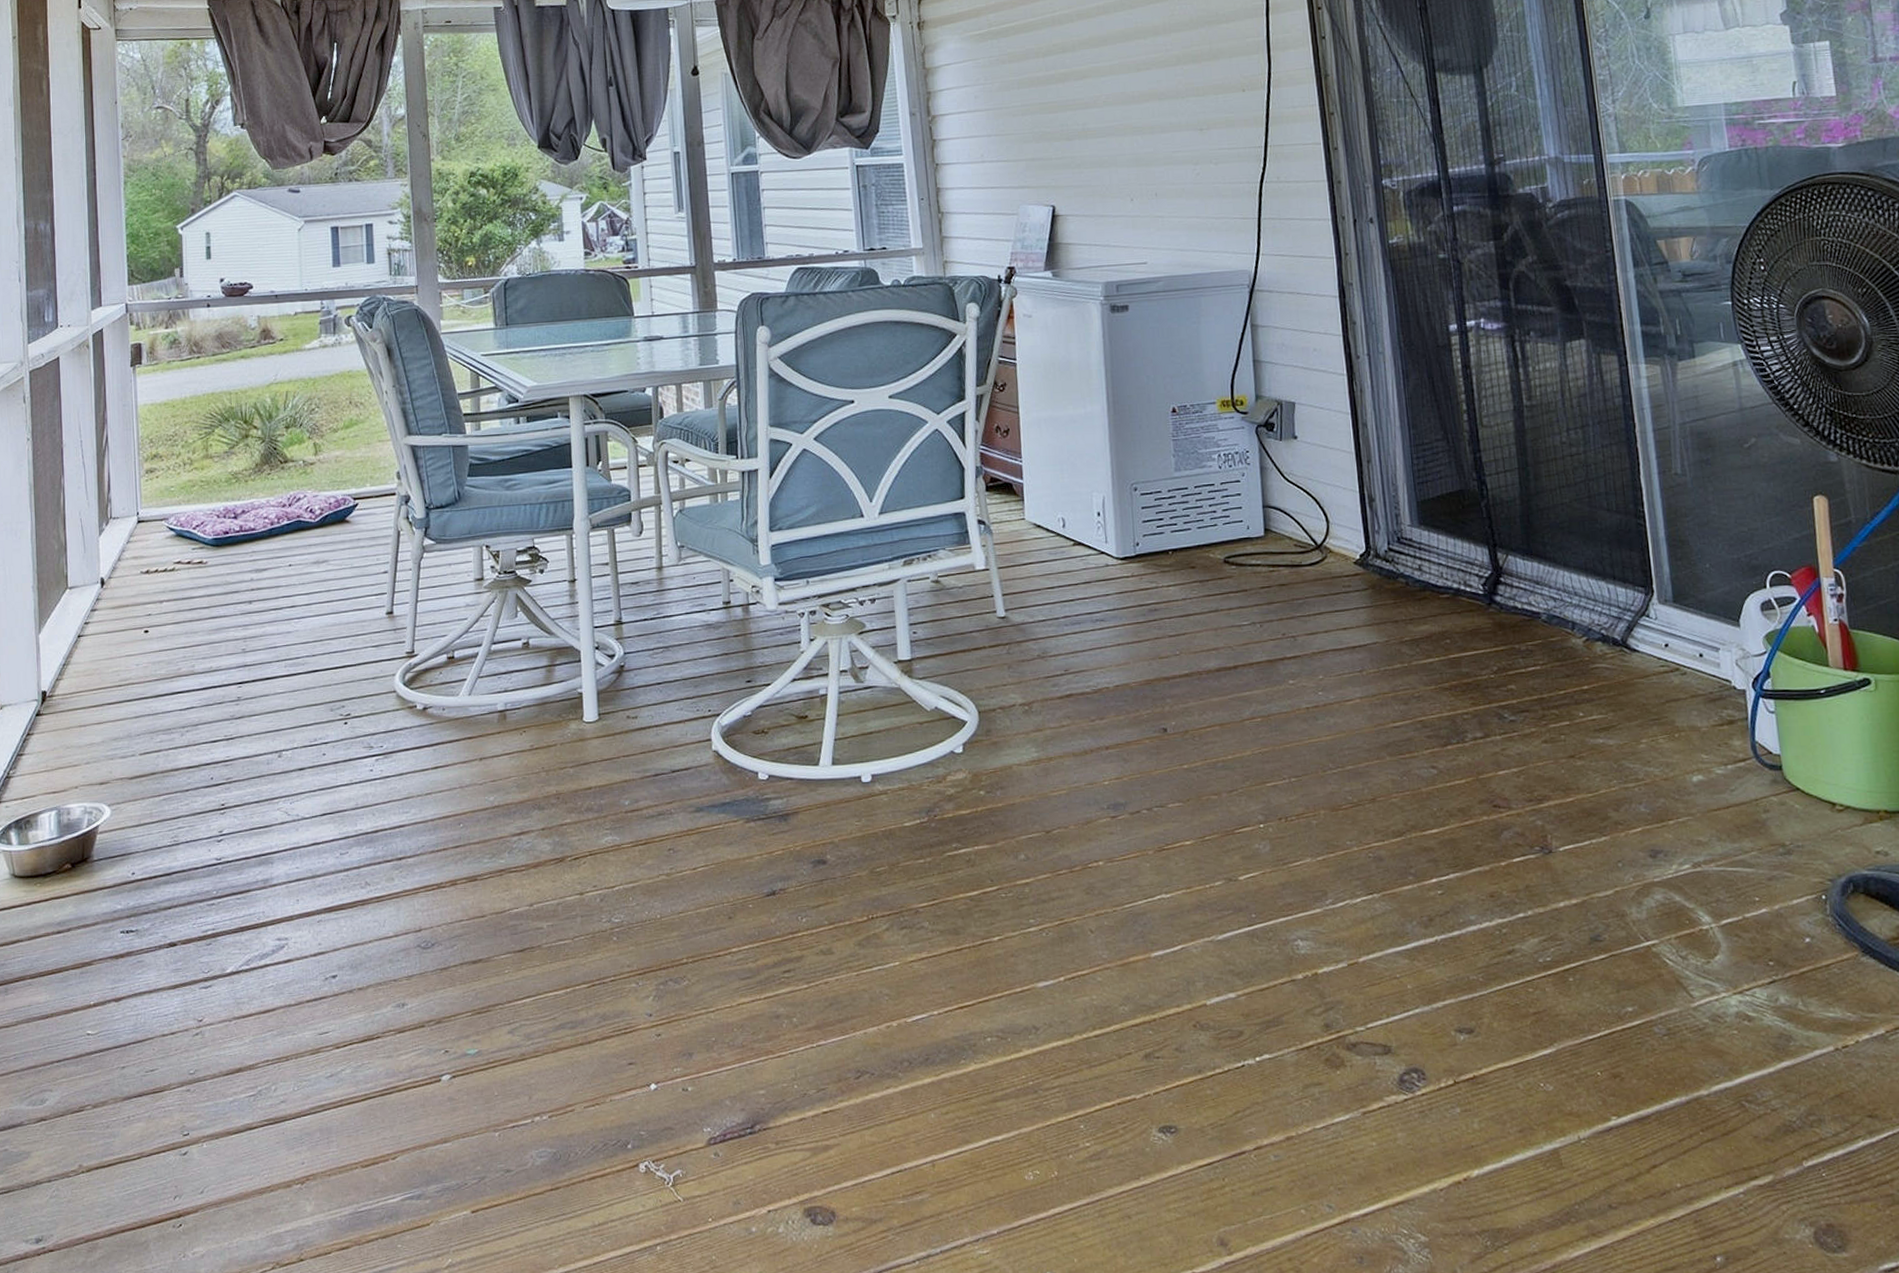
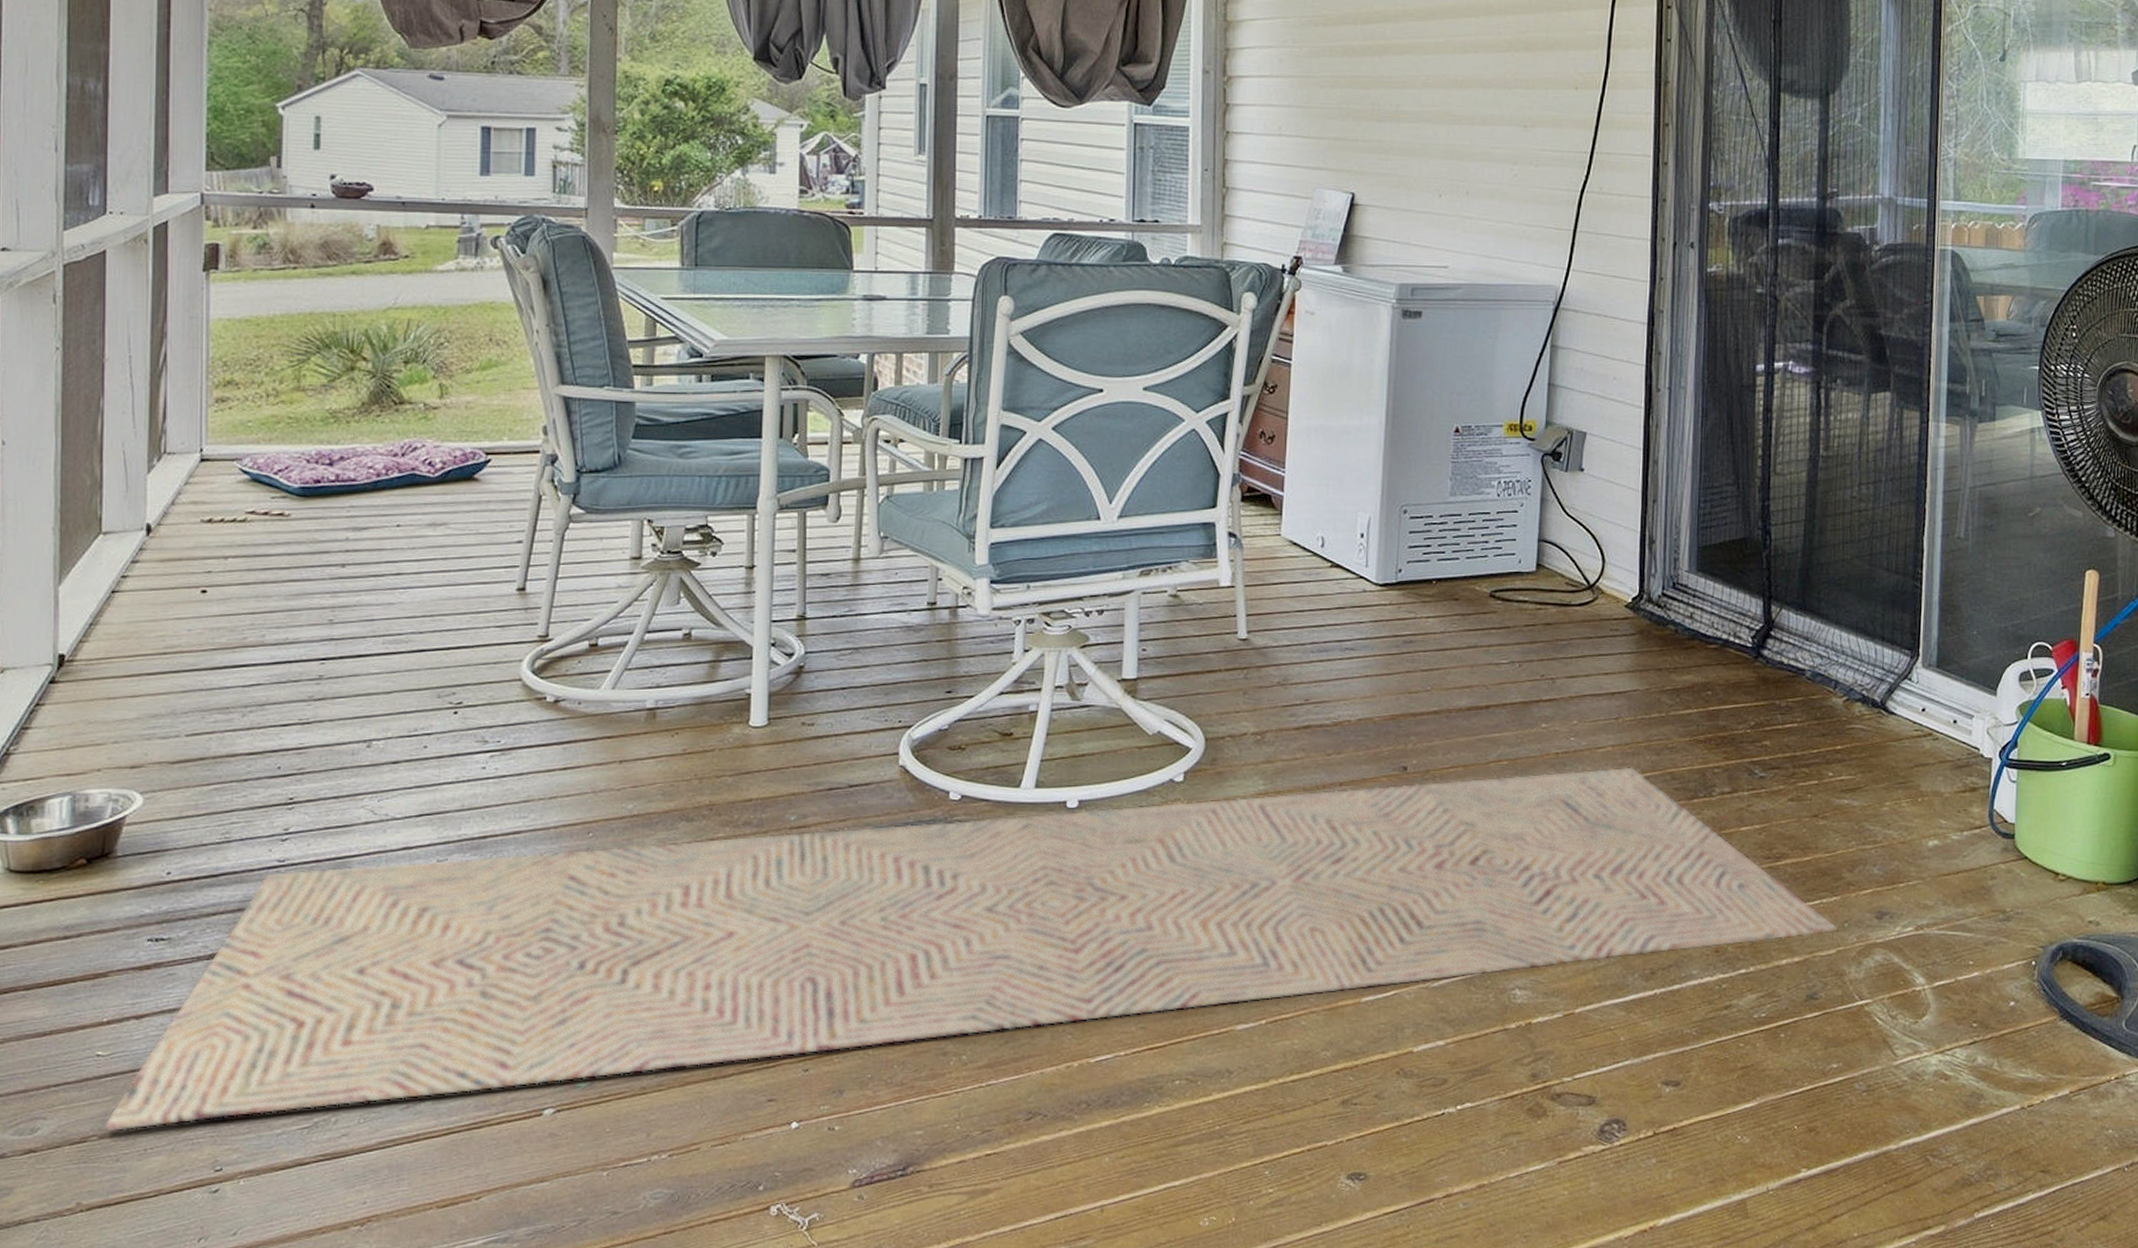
rug: none [96,717,1613,1102] -> present [103,767,1839,1132]

